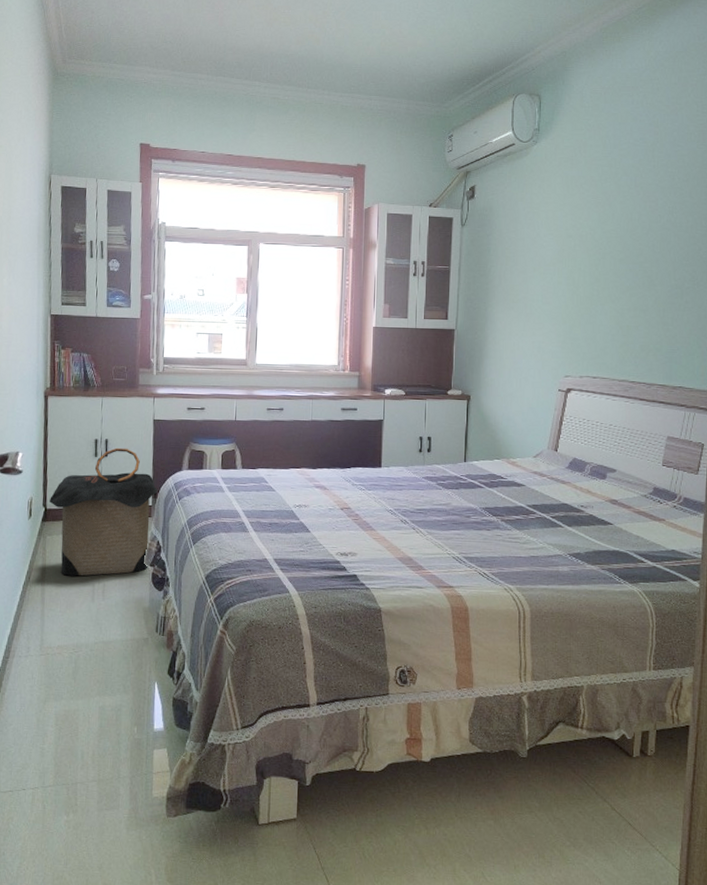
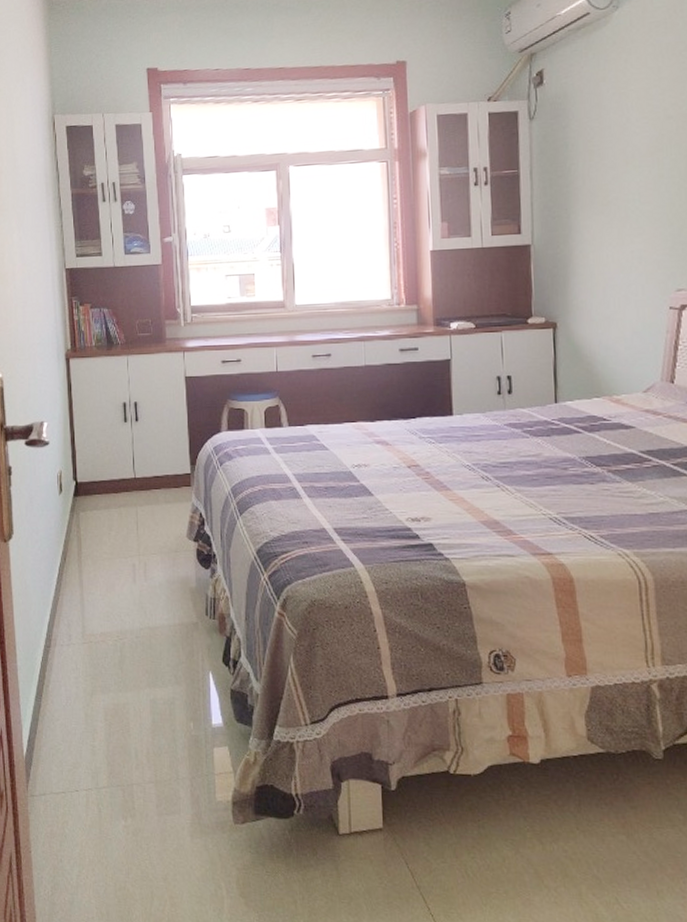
laundry hamper: present [50,447,158,577] -> none [80,410,196,556]

